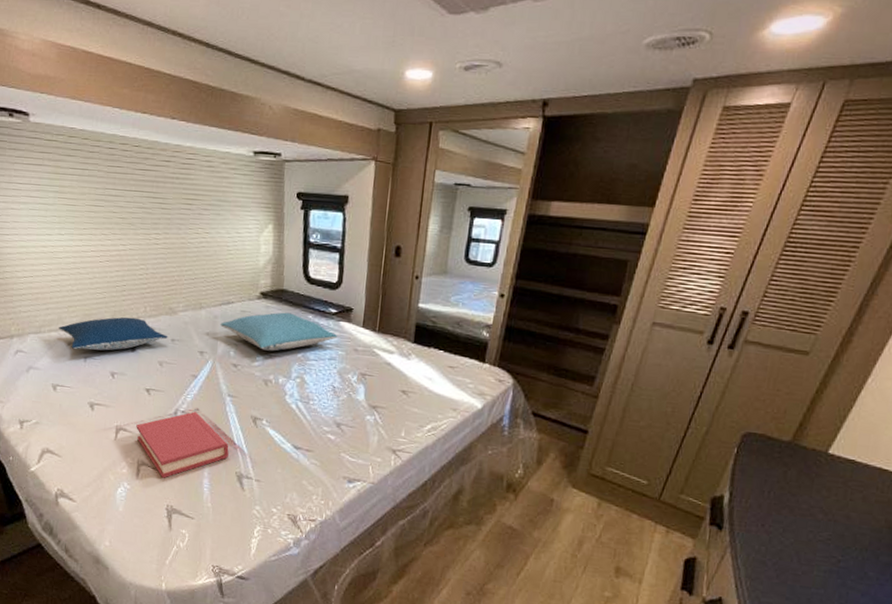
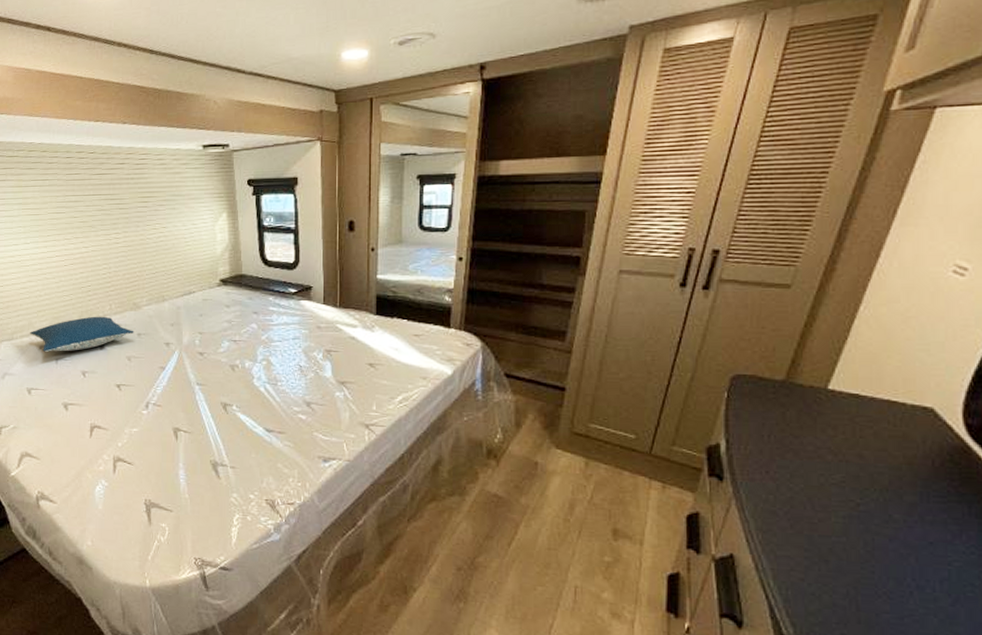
hardback book: present [136,411,229,478] -> none [110,403,202,472]
pillow: present [220,312,338,351] -> none [183,297,300,336]

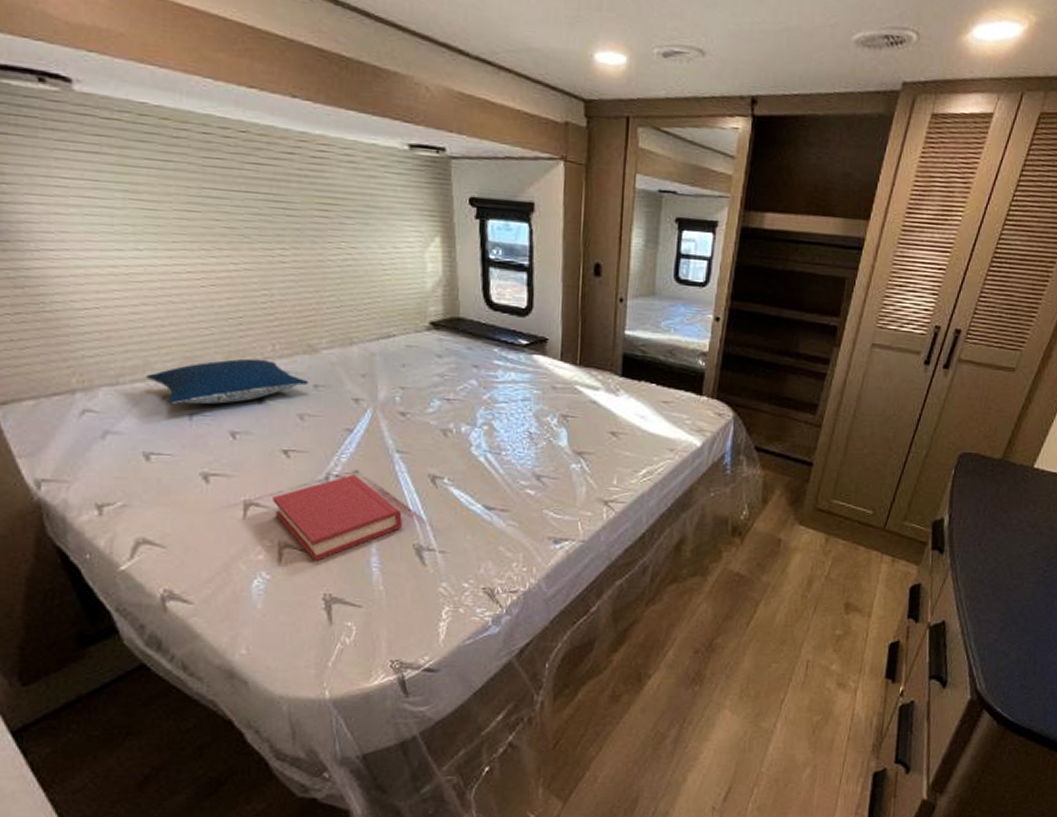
hardback book: none [110,403,202,472] -> present [273,474,402,561]

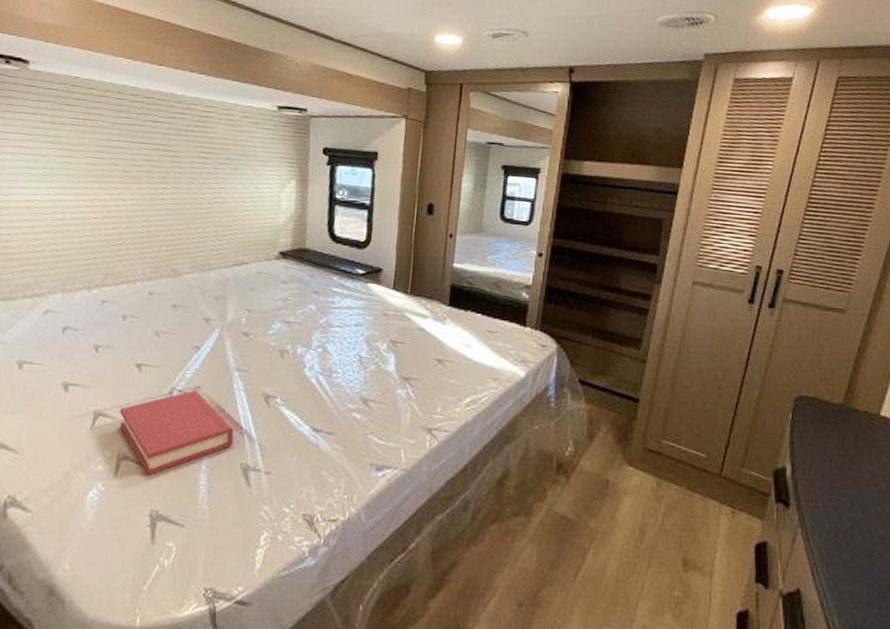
pillow: present [146,358,309,404] -> none [34,280,169,320]

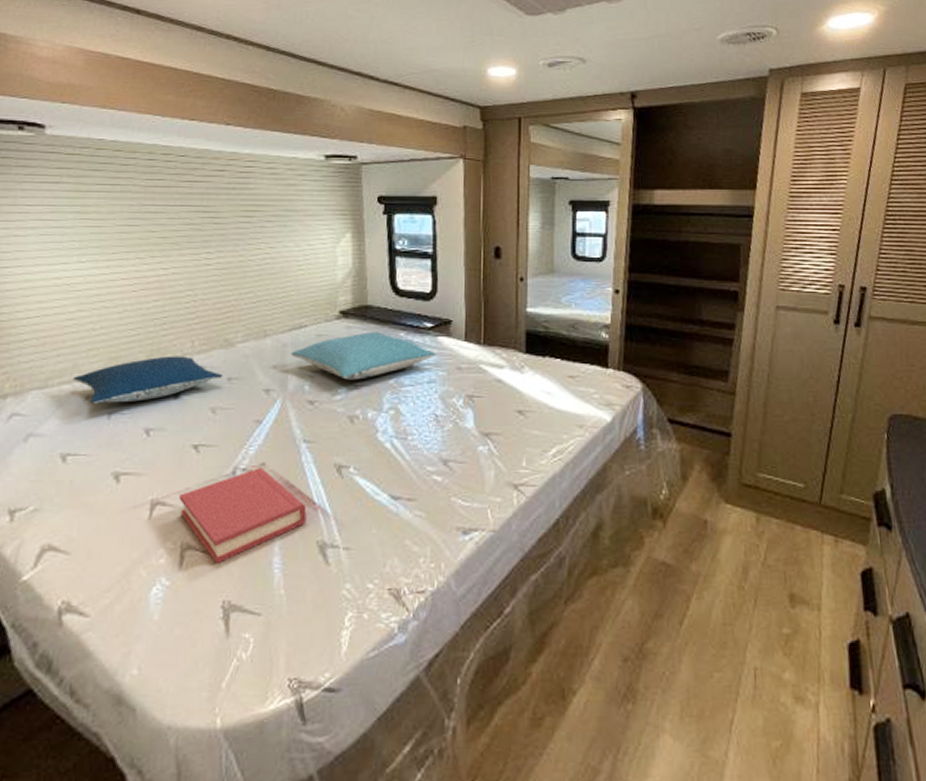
pillow: none [34,280,169,320] -> present [73,356,223,403]
pillow: none [231,273,366,317] -> present [290,332,437,380]

